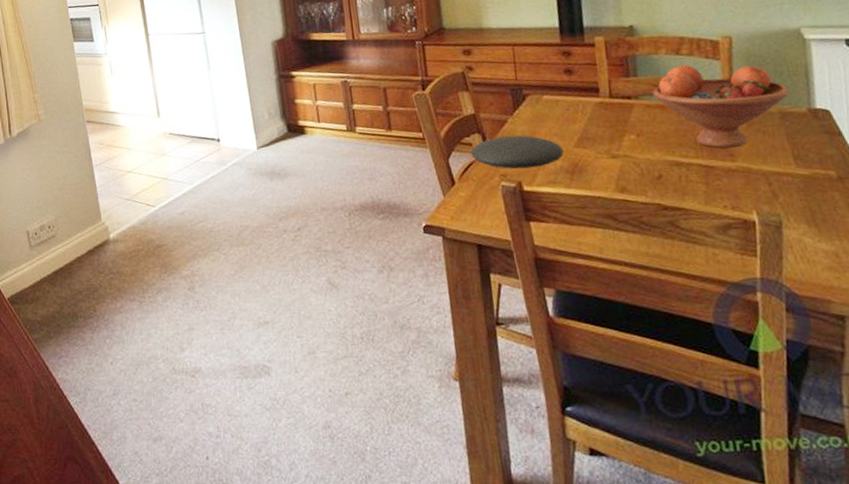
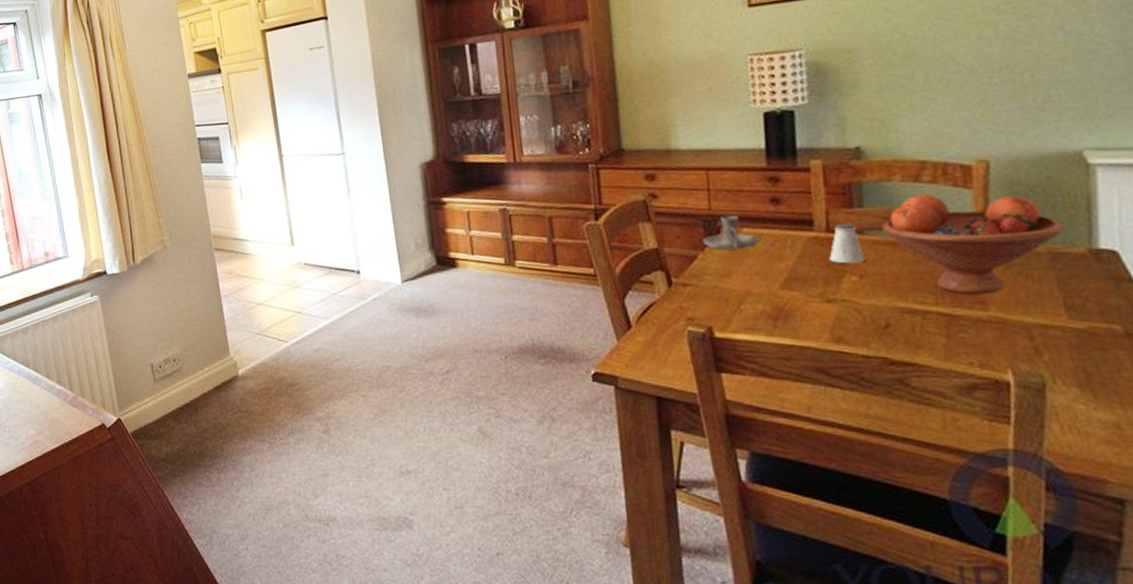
plate: present [471,135,564,169] -> none [652,273,766,313]
candle holder: none [511,84,558,115] -> present [702,215,760,250]
saltshaker: none [613,90,640,125] -> present [829,223,865,264]

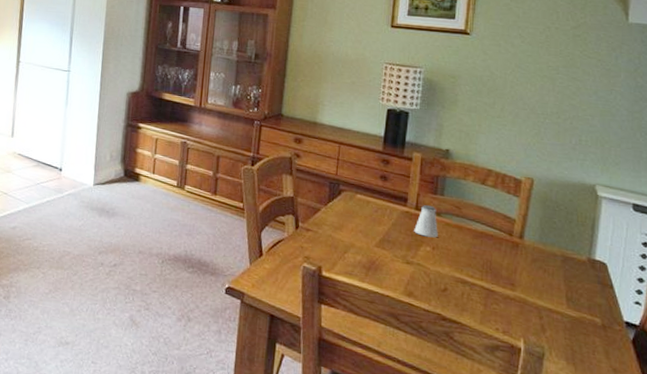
candle holder: present [702,215,760,250] -> none [326,181,368,211]
fruit bowl: present [882,193,1065,295] -> none [454,194,576,279]

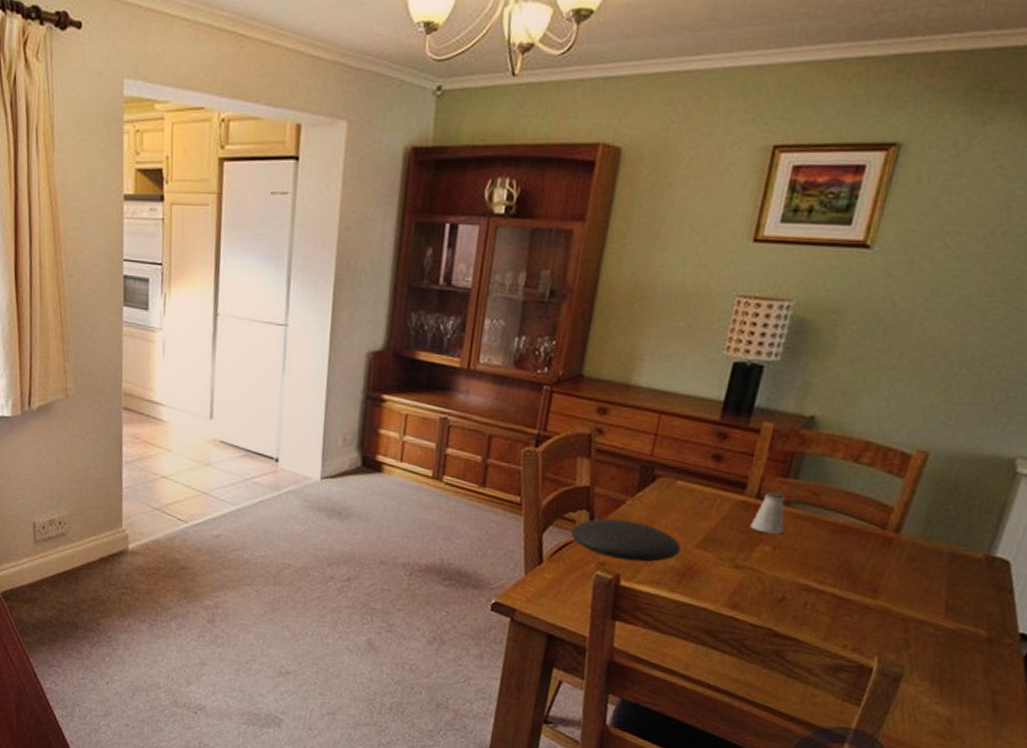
plate: none [283,222,364,257] -> present [571,518,681,562]

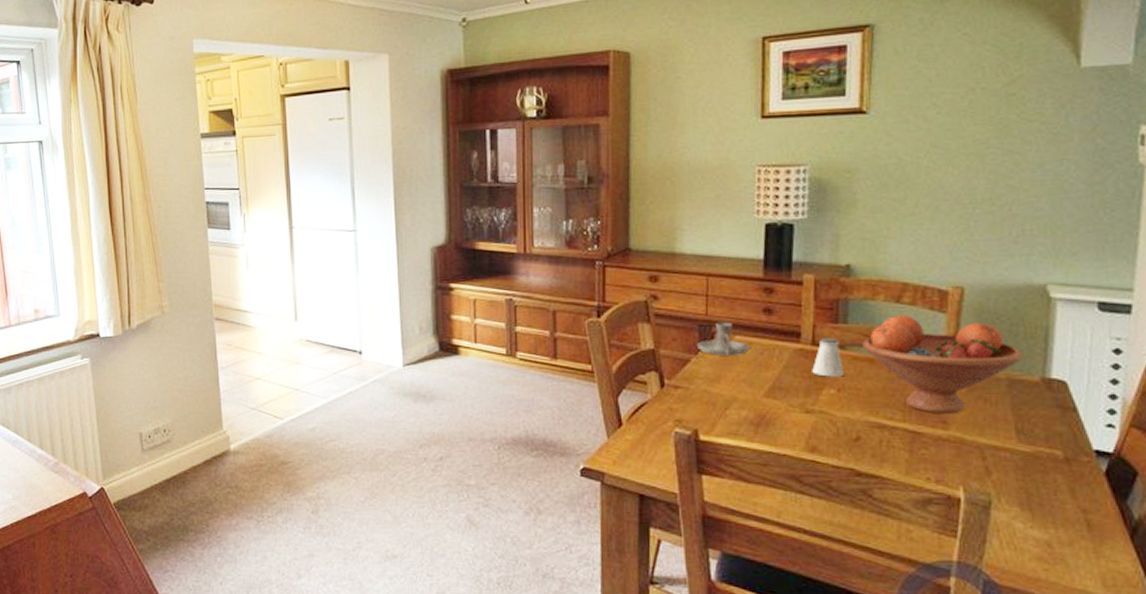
plate: present [571,518,681,562] -> none [645,378,750,416]
candle holder: none [635,464,691,502] -> present [696,322,750,356]
fruit bowl: none [808,475,974,584] -> present [862,315,1024,415]

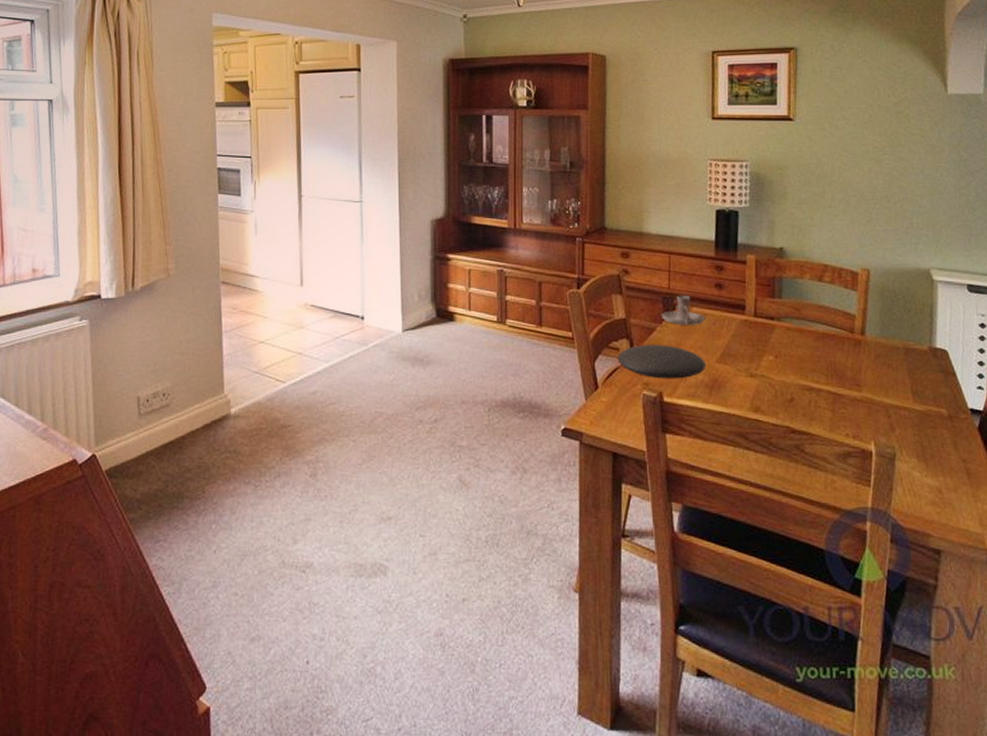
plate: none [645,378,750,416] -> present [618,345,705,379]
saltshaker: present [812,338,843,377] -> none [755,311,780,345]
fruit bowl: present [862,315,1024,415] -> none [794,292,916,378]

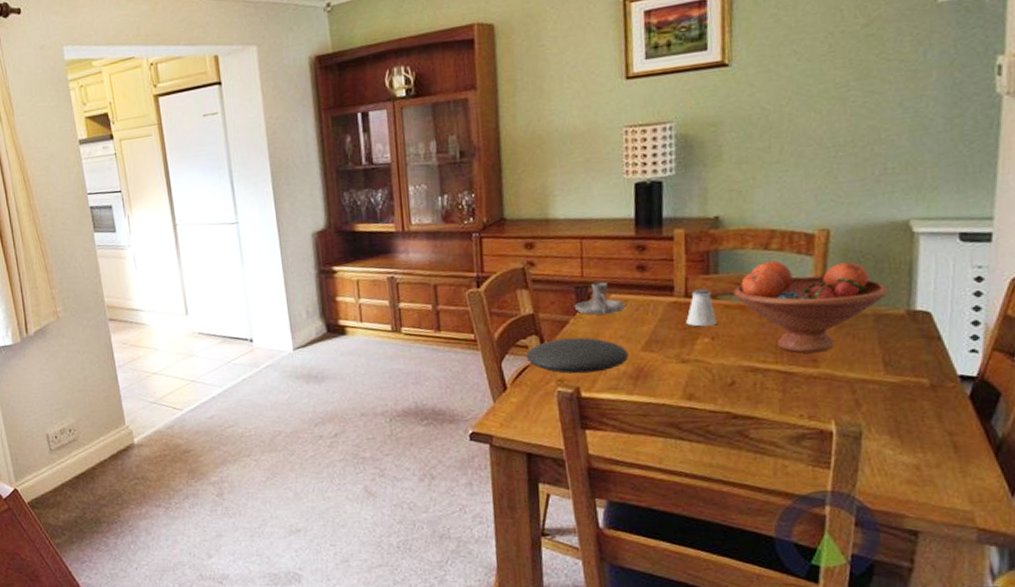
saltshaker: none [755,311,780,345] -> present [686,289,717,327]
fruit bowl: none [794,292,916,378] -> present [733,260,889,353]

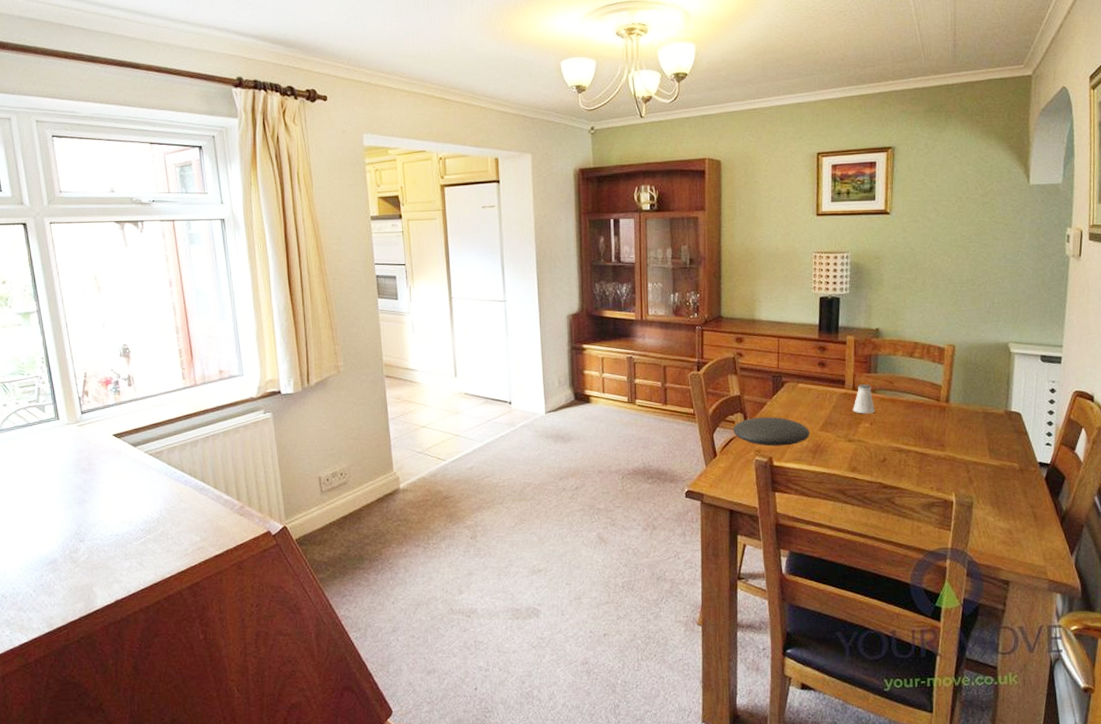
candle holder: present [574,282,626,315] -> none [771,373,809,399]
fruit bowl: present [733,260,889,353] -> none [887,366,994,440]

